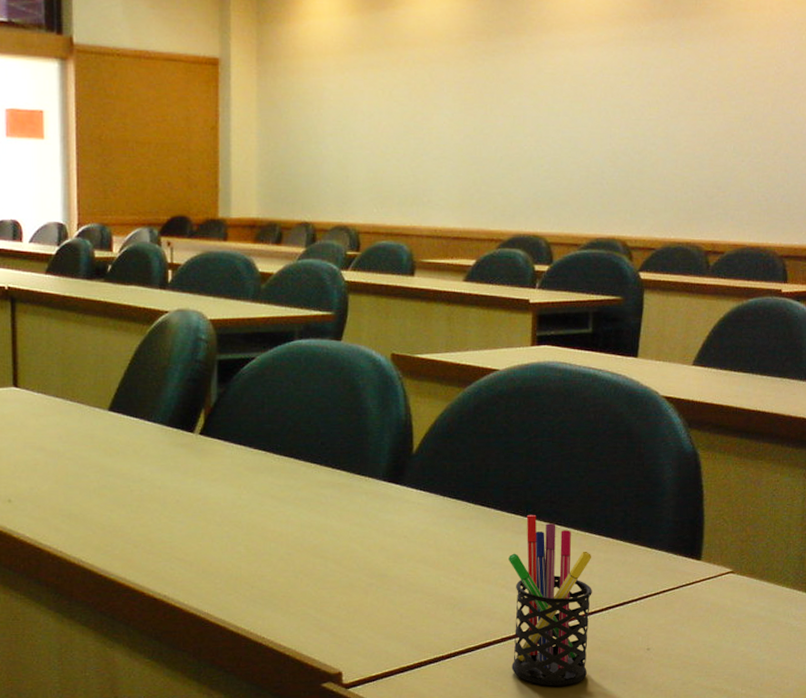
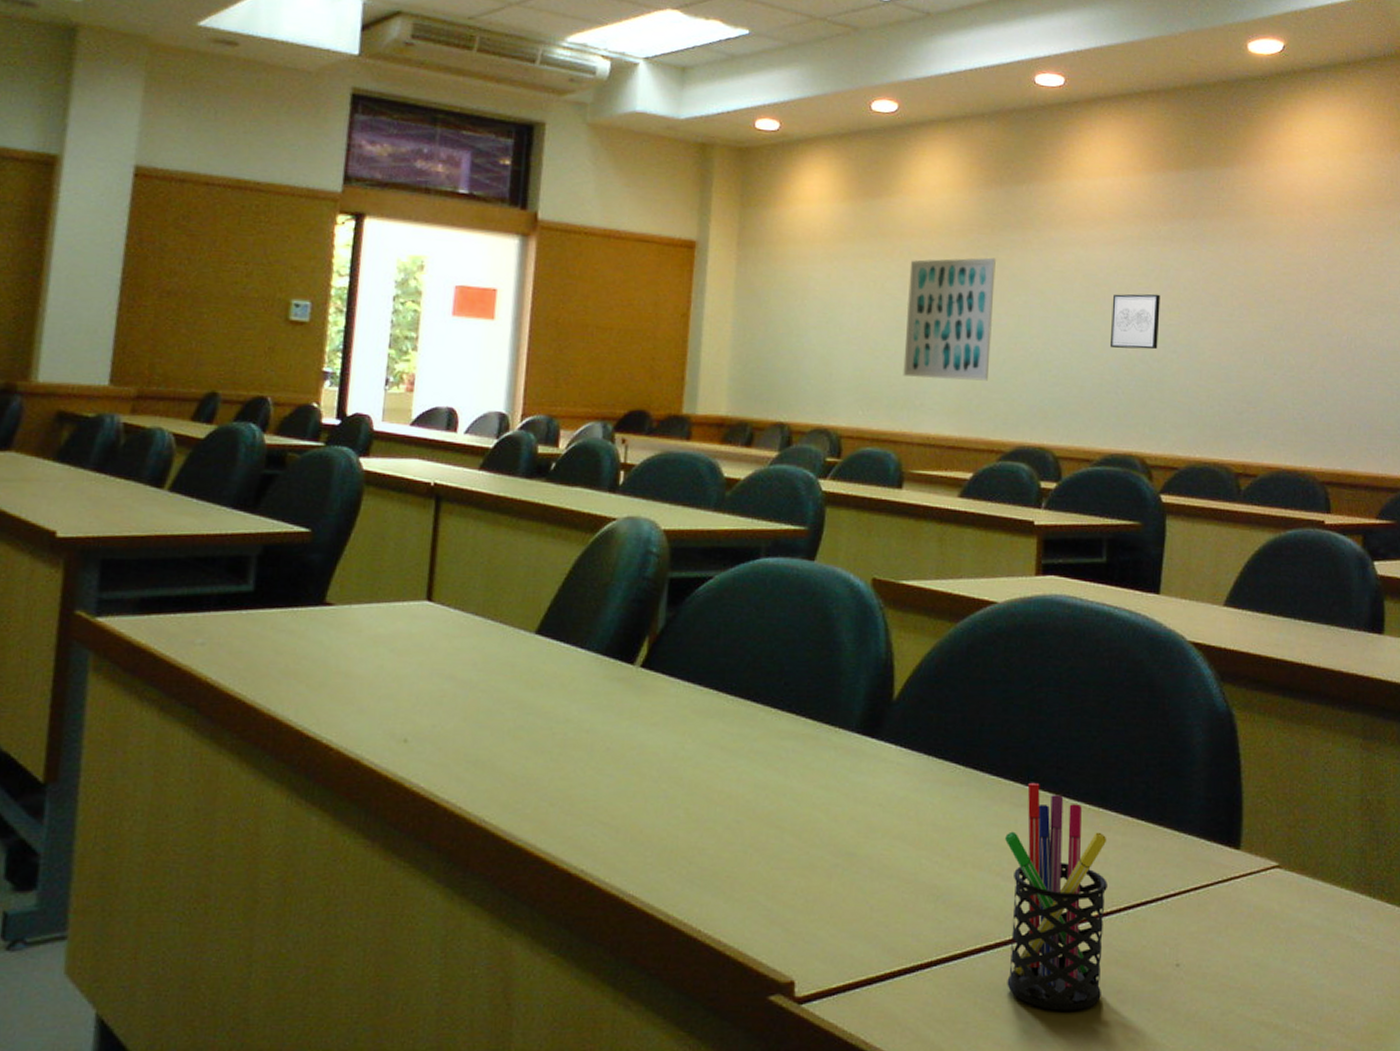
wall art: none [412,63,492,177] -> present [903,257,996,381]
wall art: none [595,91,642,143] -> present [1109,293,1161,350]

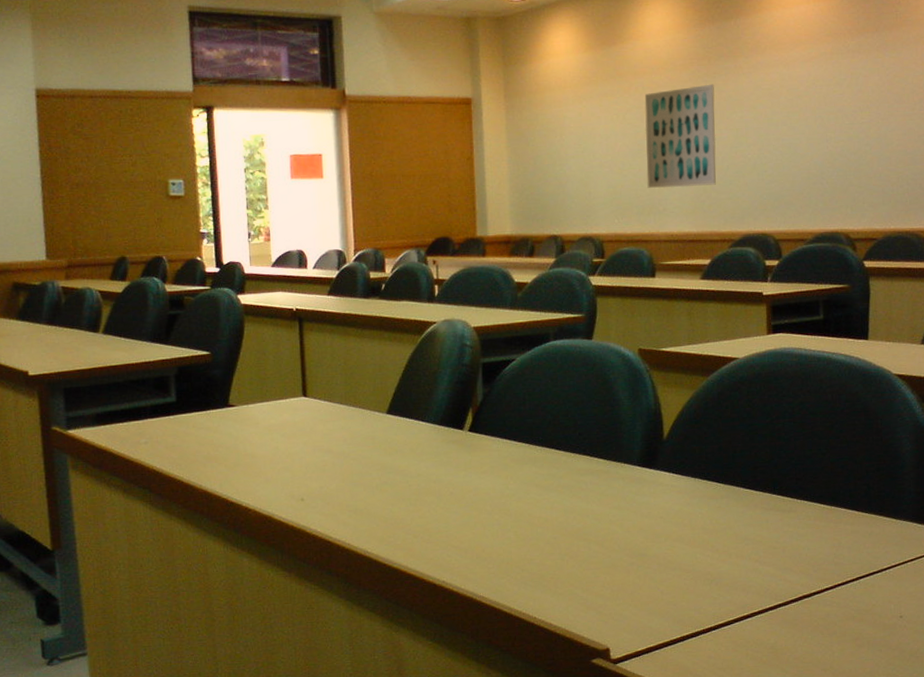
pen holder: present [1005,782,1107,1011] -> none [760,491,843,656]
wall art: present [1109,293,1161,350] -> none [813,98,854,148]

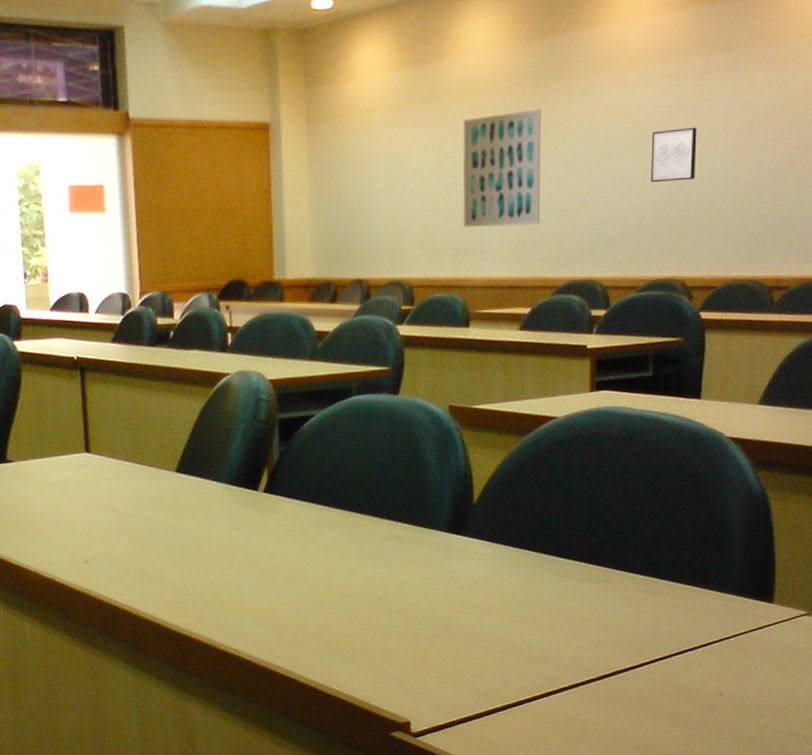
wall art: none [813,98,854,148] -> present [650,127,697,183]

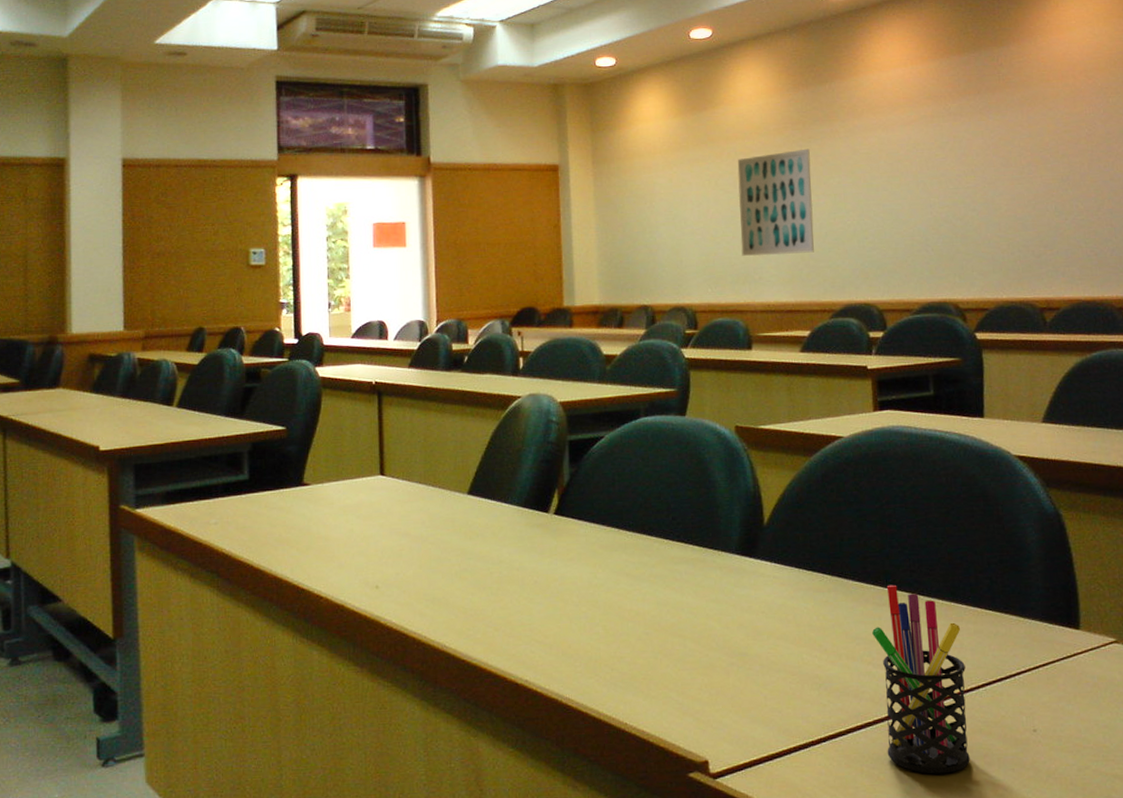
pen holder: none [574,561,660,733] -> present [872,584,970,774]
wall art: present [650,127,697,183] -> none [914,162,959,213]

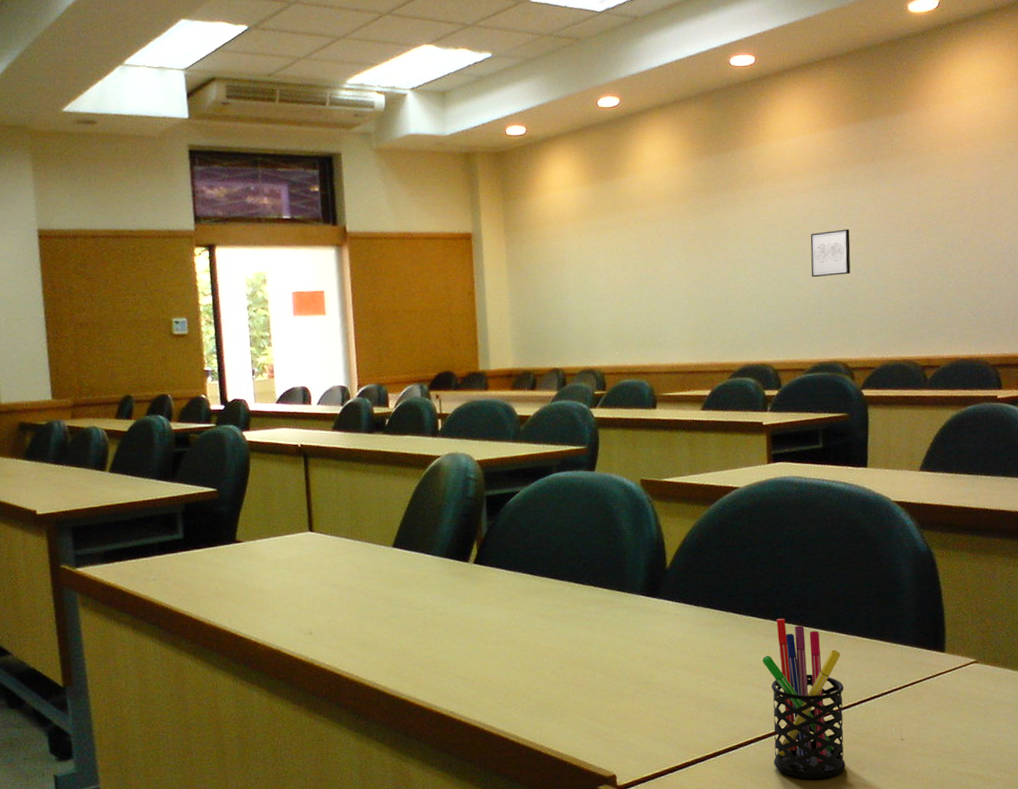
wall art: present [737,148,814,256] -> none [643,216,715,320]
wall art: none [914,162,959,213] -> present [810,228,851,278]

